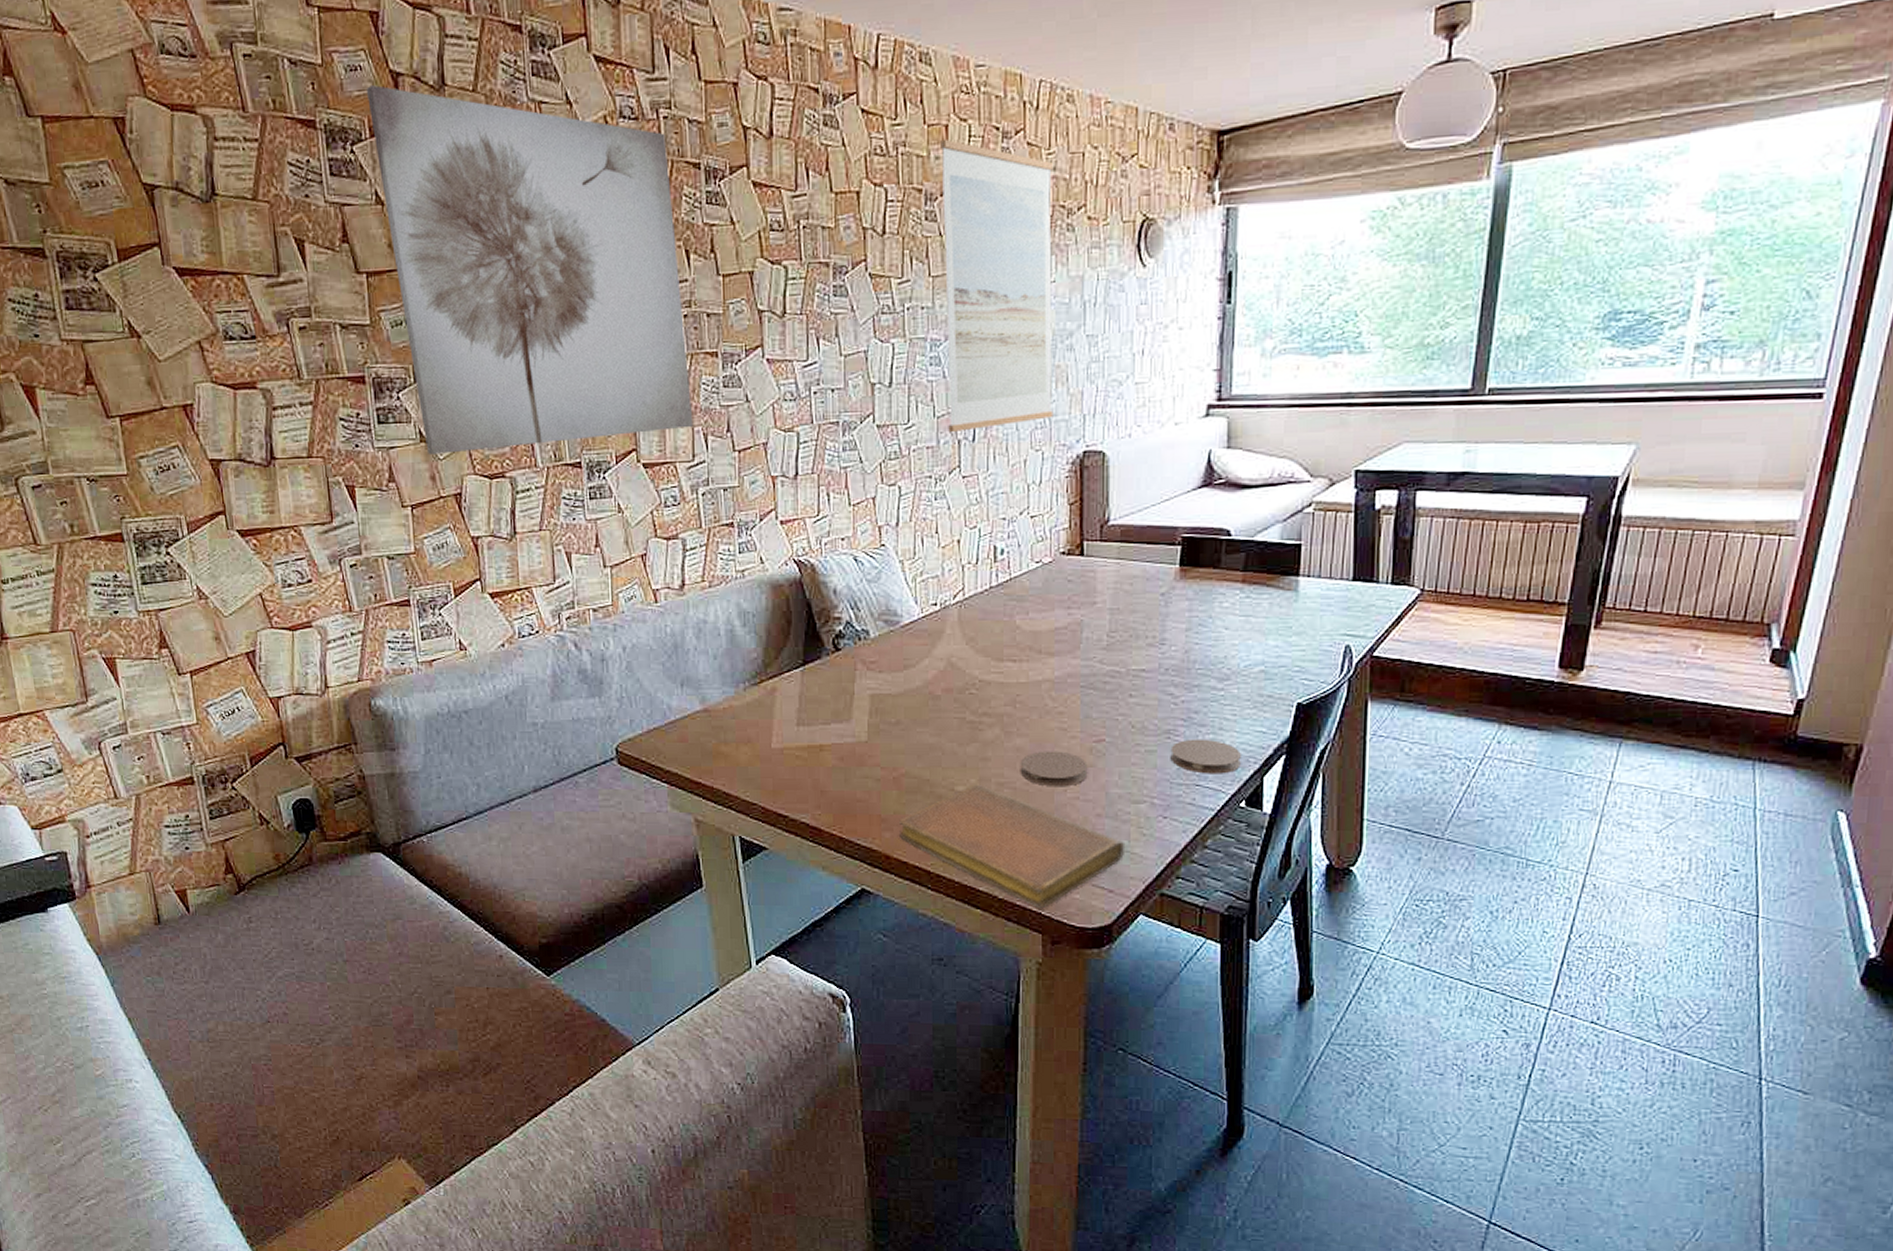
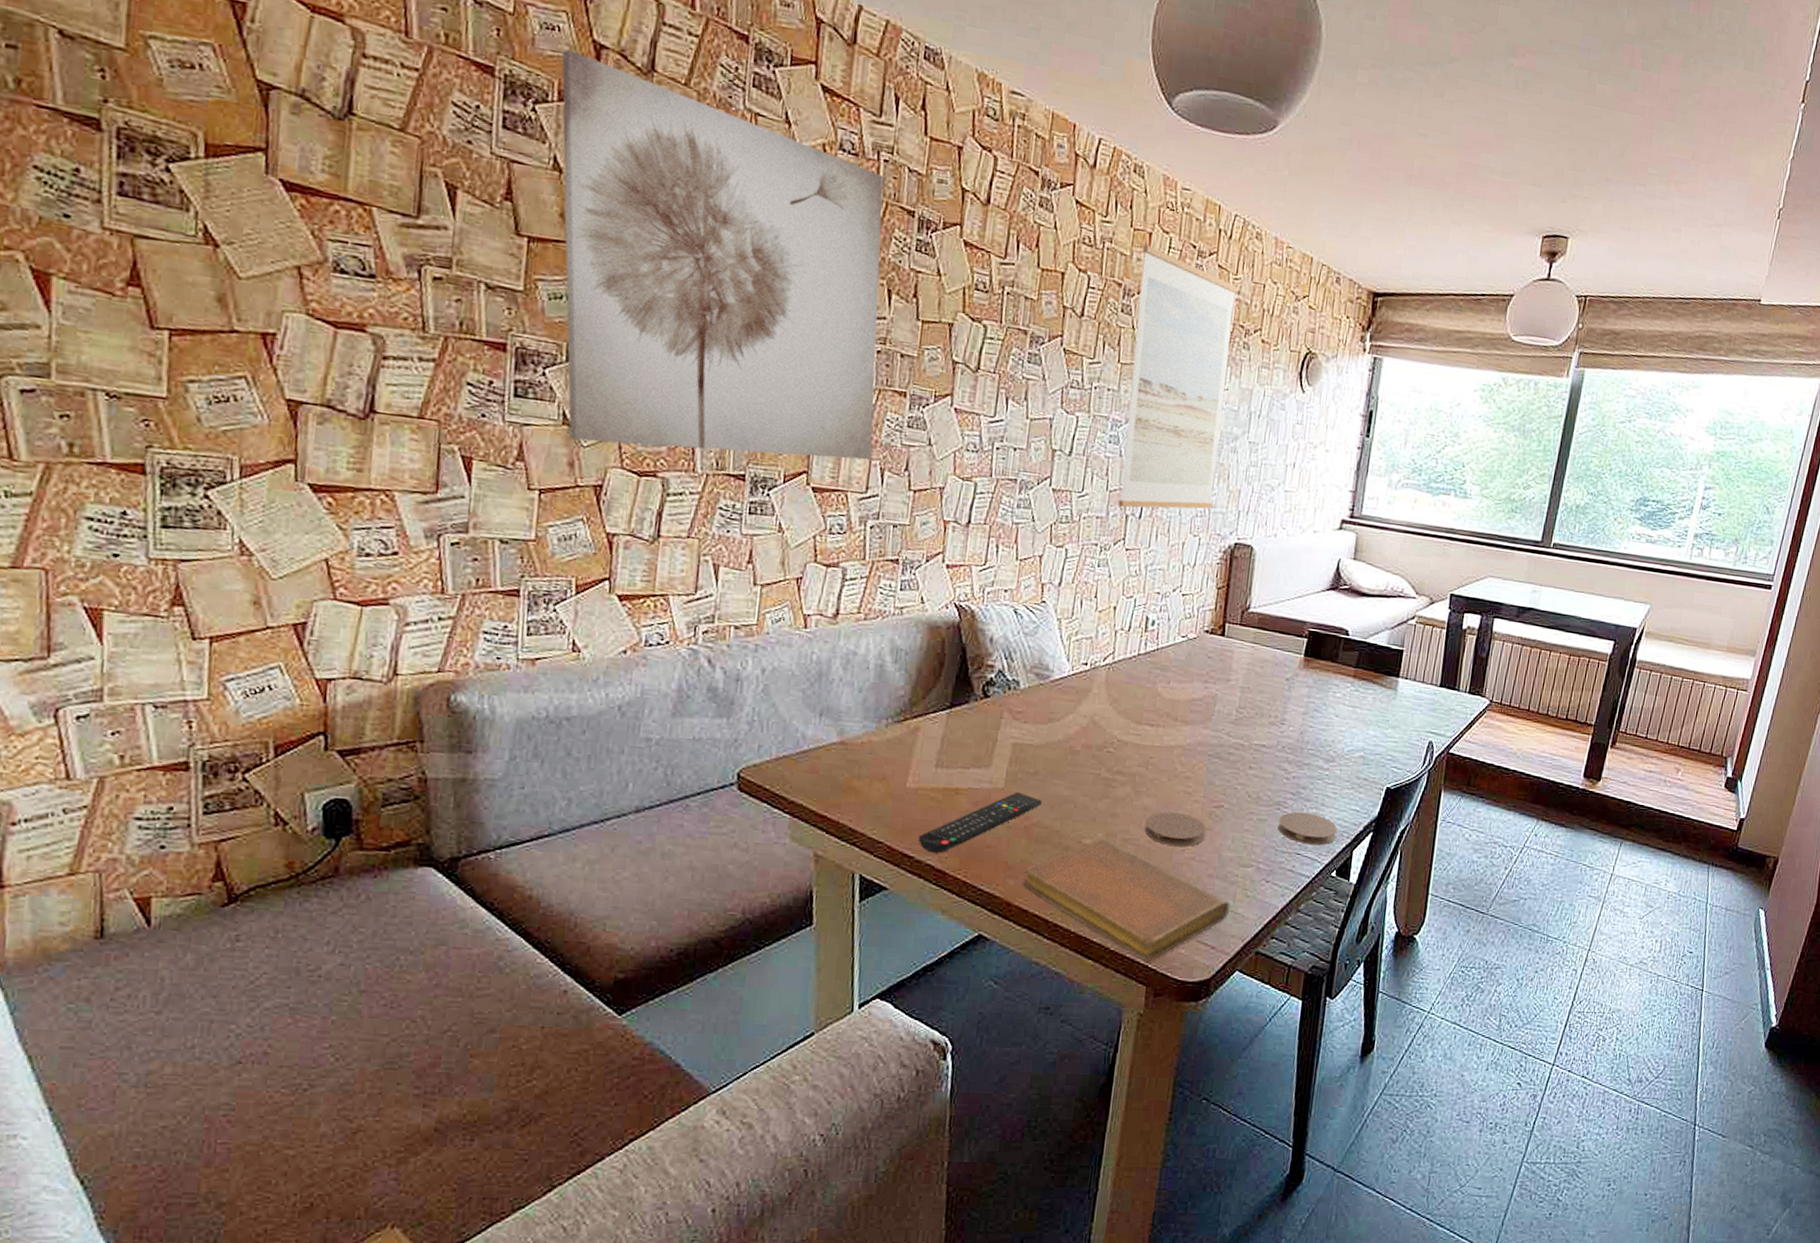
remote control: none [791,743,908,811] -> present [919,791,1042,853]

